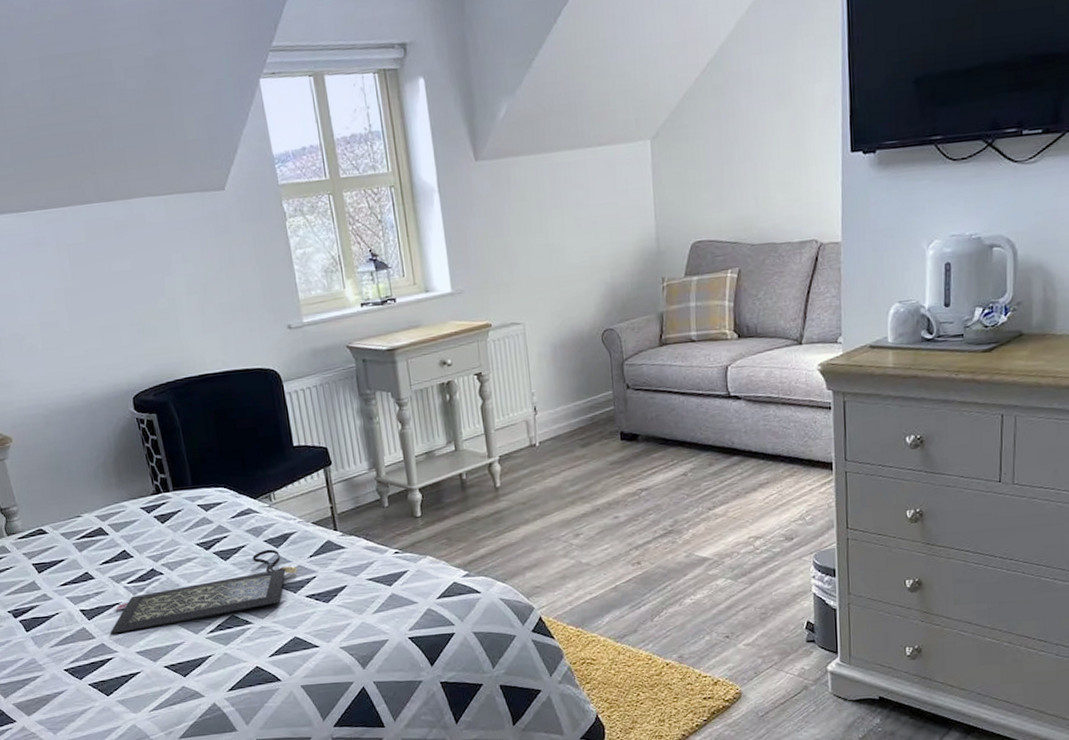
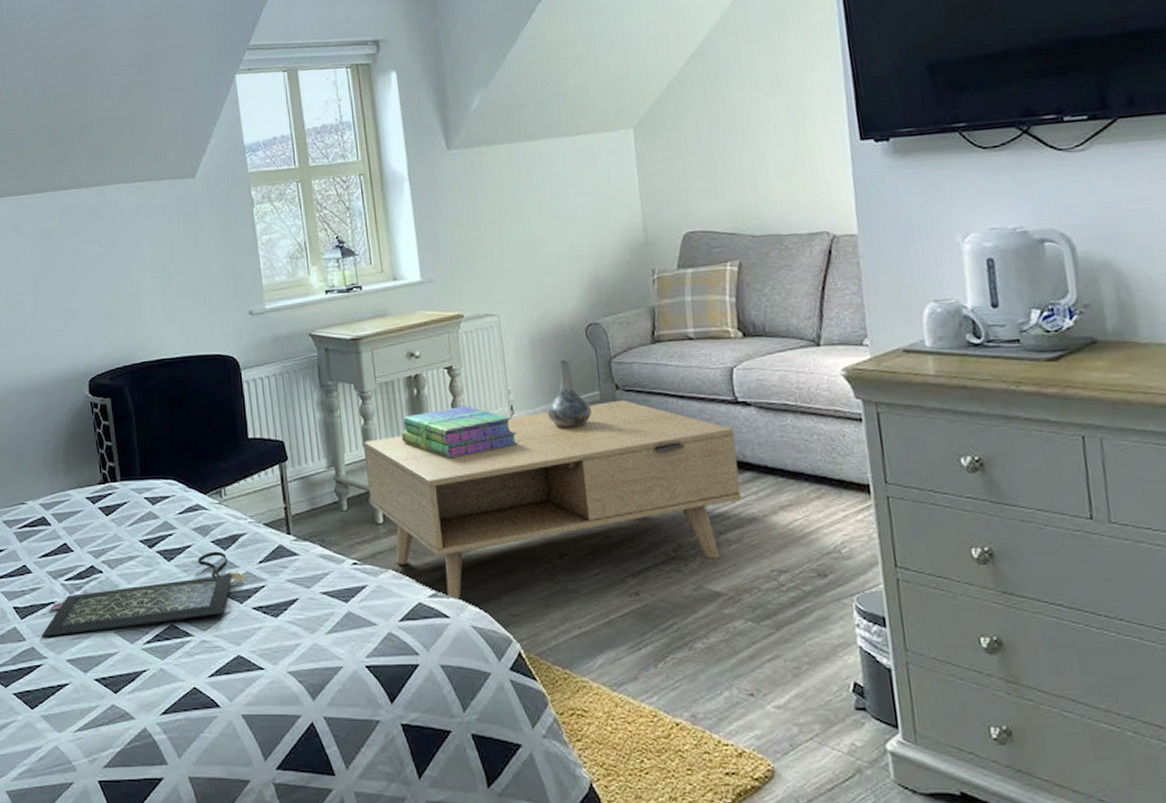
coffee table: none [402,397,728,578] -> present [364,399,741,601]
stack of books: none [435,408,540,457] -> present [401,406,518,459]
decorative vase: none [566,363,605,426] -> present [546,359,592,429]

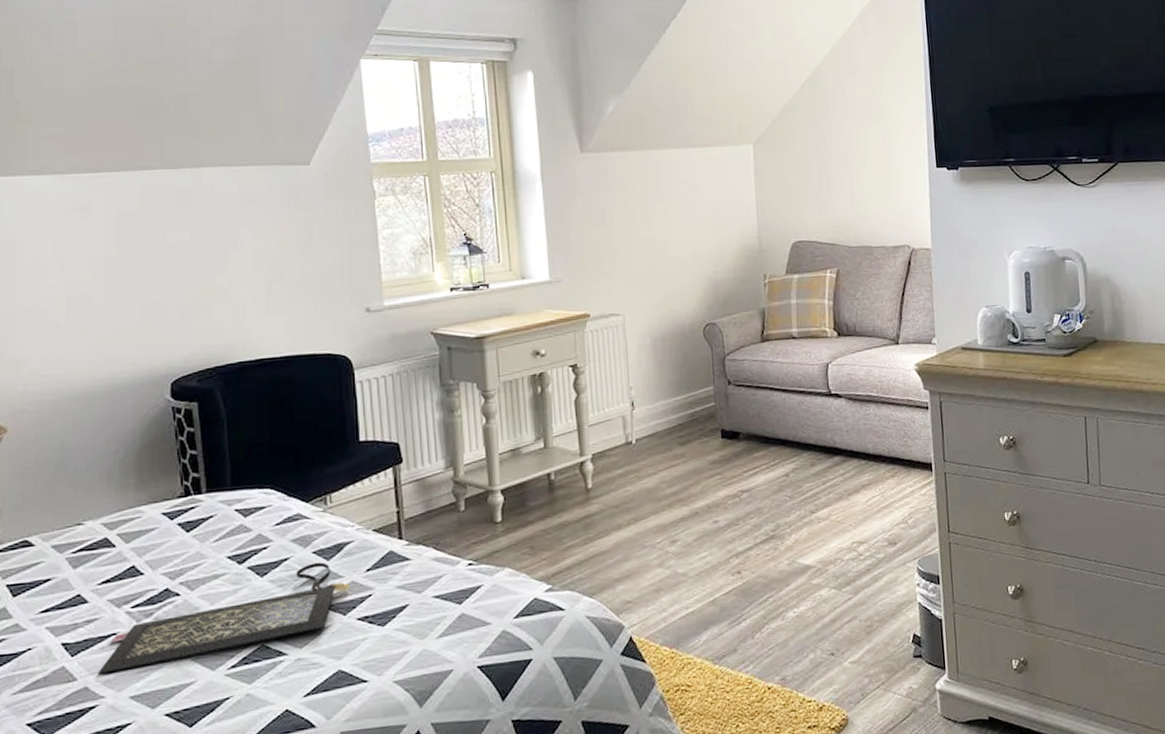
coffee table: present [364,399,741,601] -> none [485,394,831,593]
stack of books: present [401,406,518,459] -> none [523,402,637,455]
decorative vase: present [546,359,592,429] -> none [665,357,706,422]

